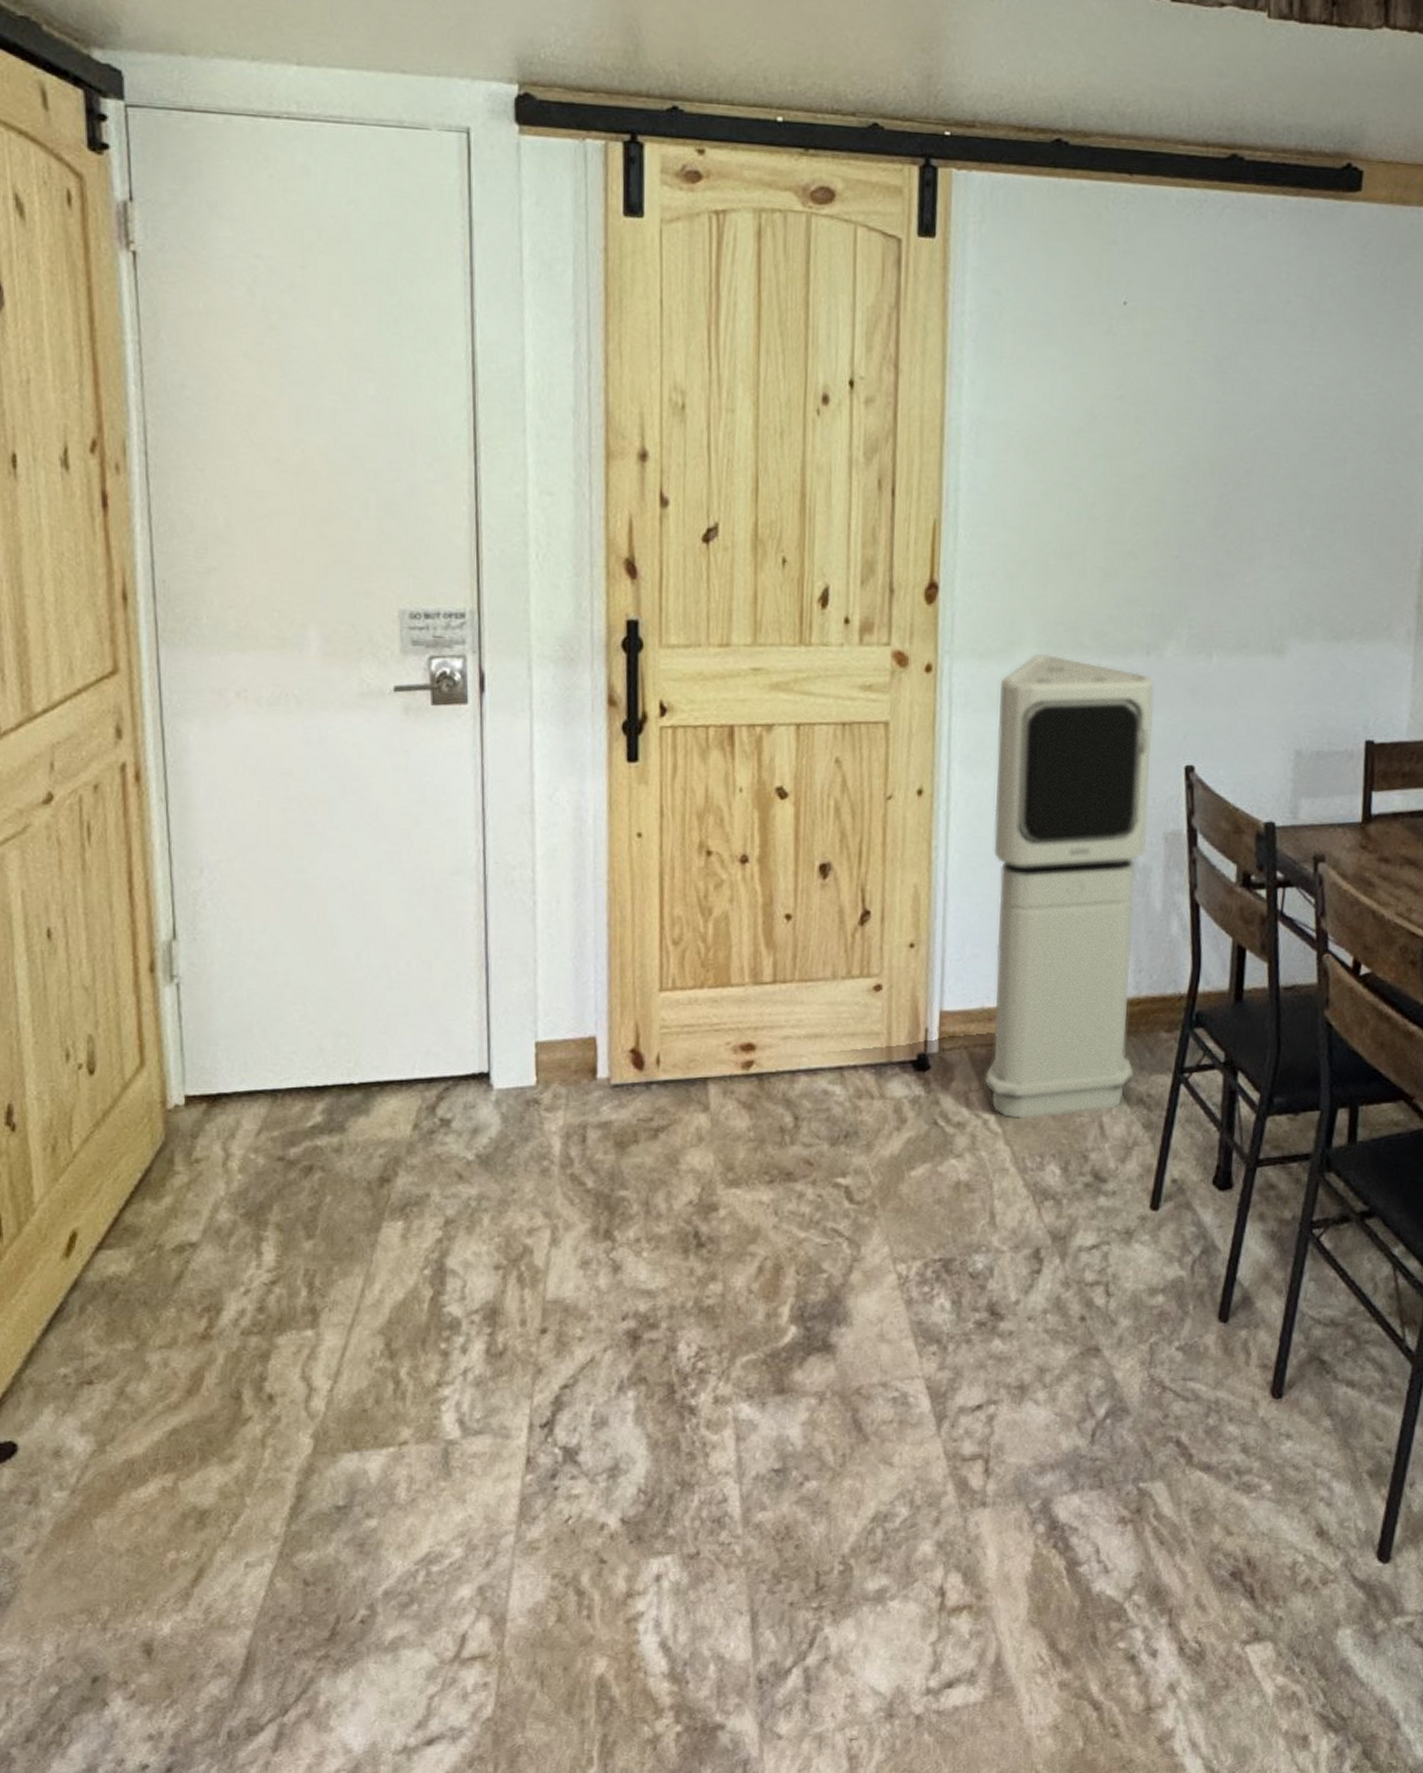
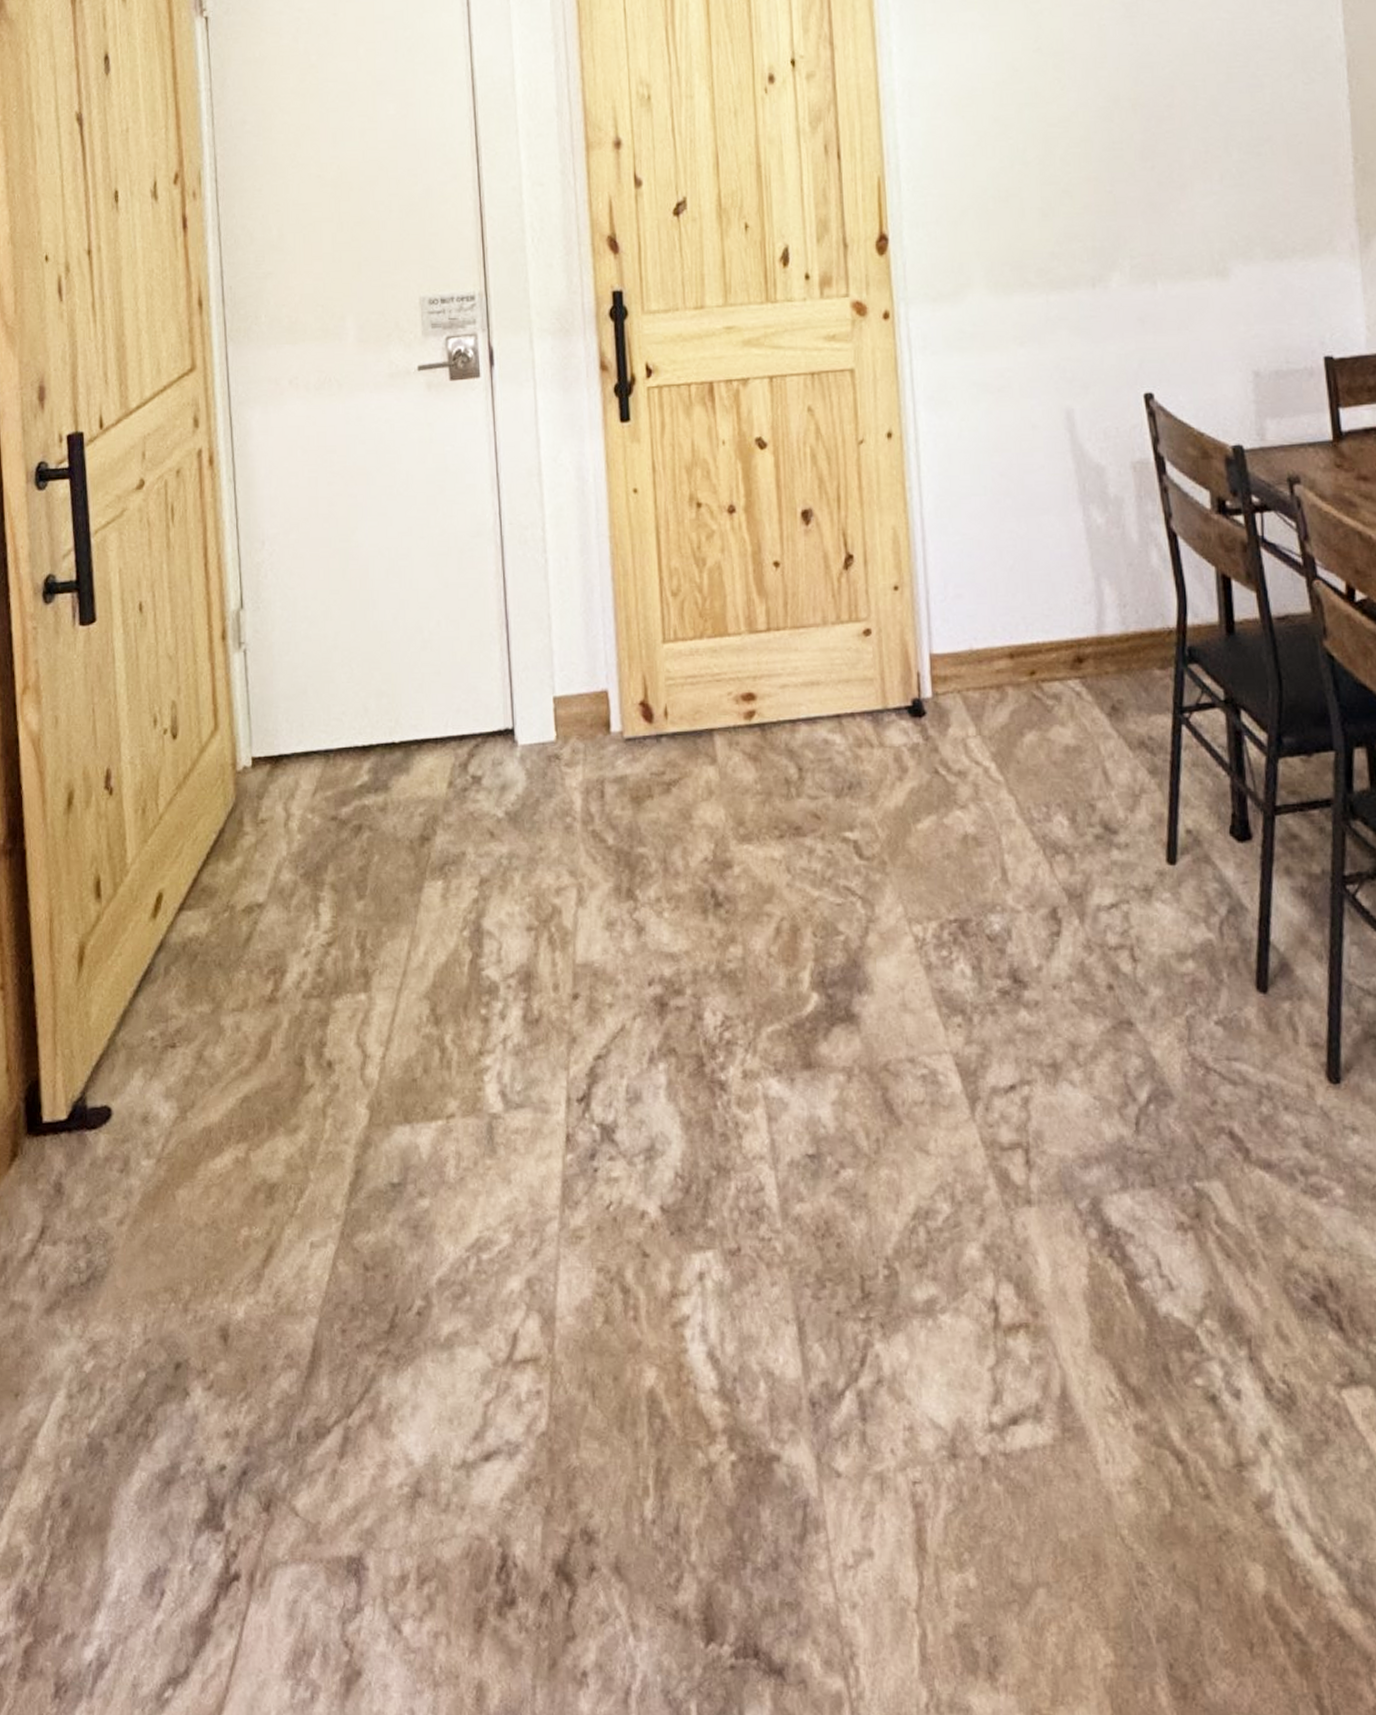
air purifier: present [984,653,1155,1120] -> none [954,293,1132,767]

